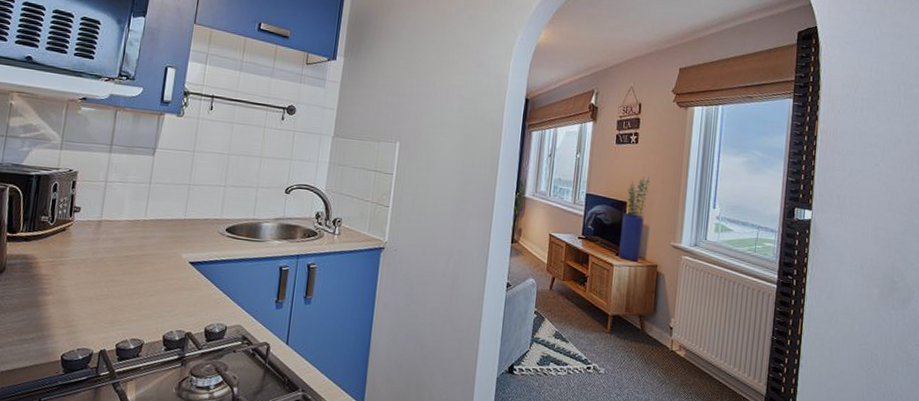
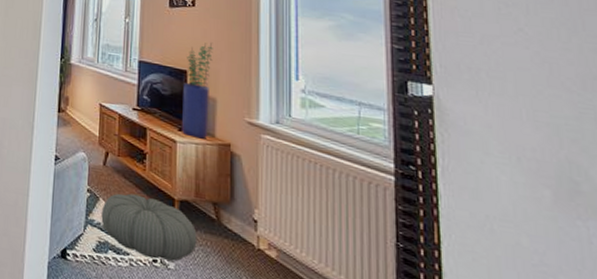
pouf: none [545,312,625,367] -> present [101,193,197,262]

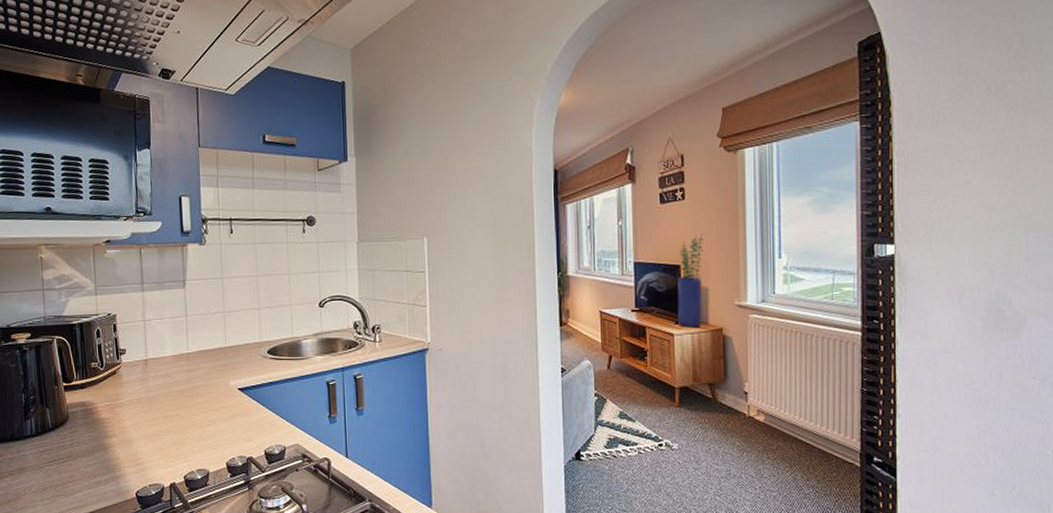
pouf: present [101,193,197,262] -> none [609,390,696,444]

